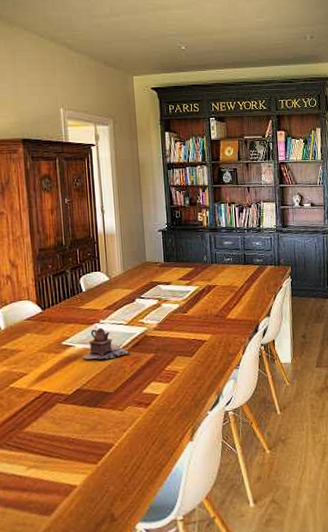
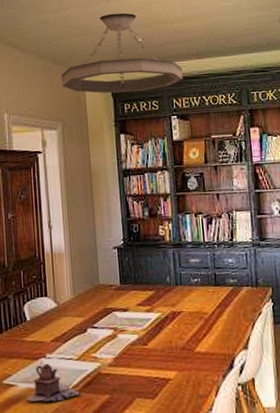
chandelier: none [112,22,221,95] -> present [61,12,183,94]

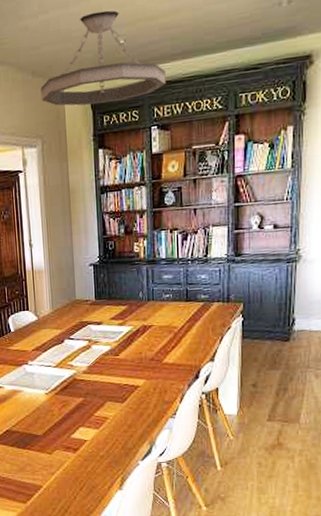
teapot: present [26,363,81,402] -> none [11,369,59,402]

